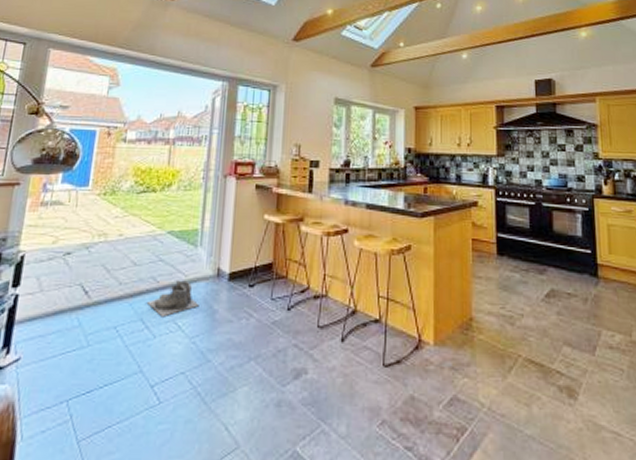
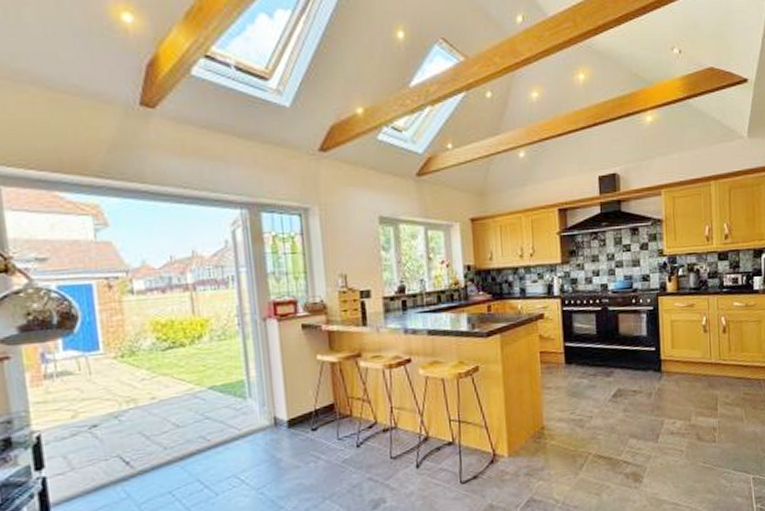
boots: present [148,280,199,318] -> none [201,434,260,475]

